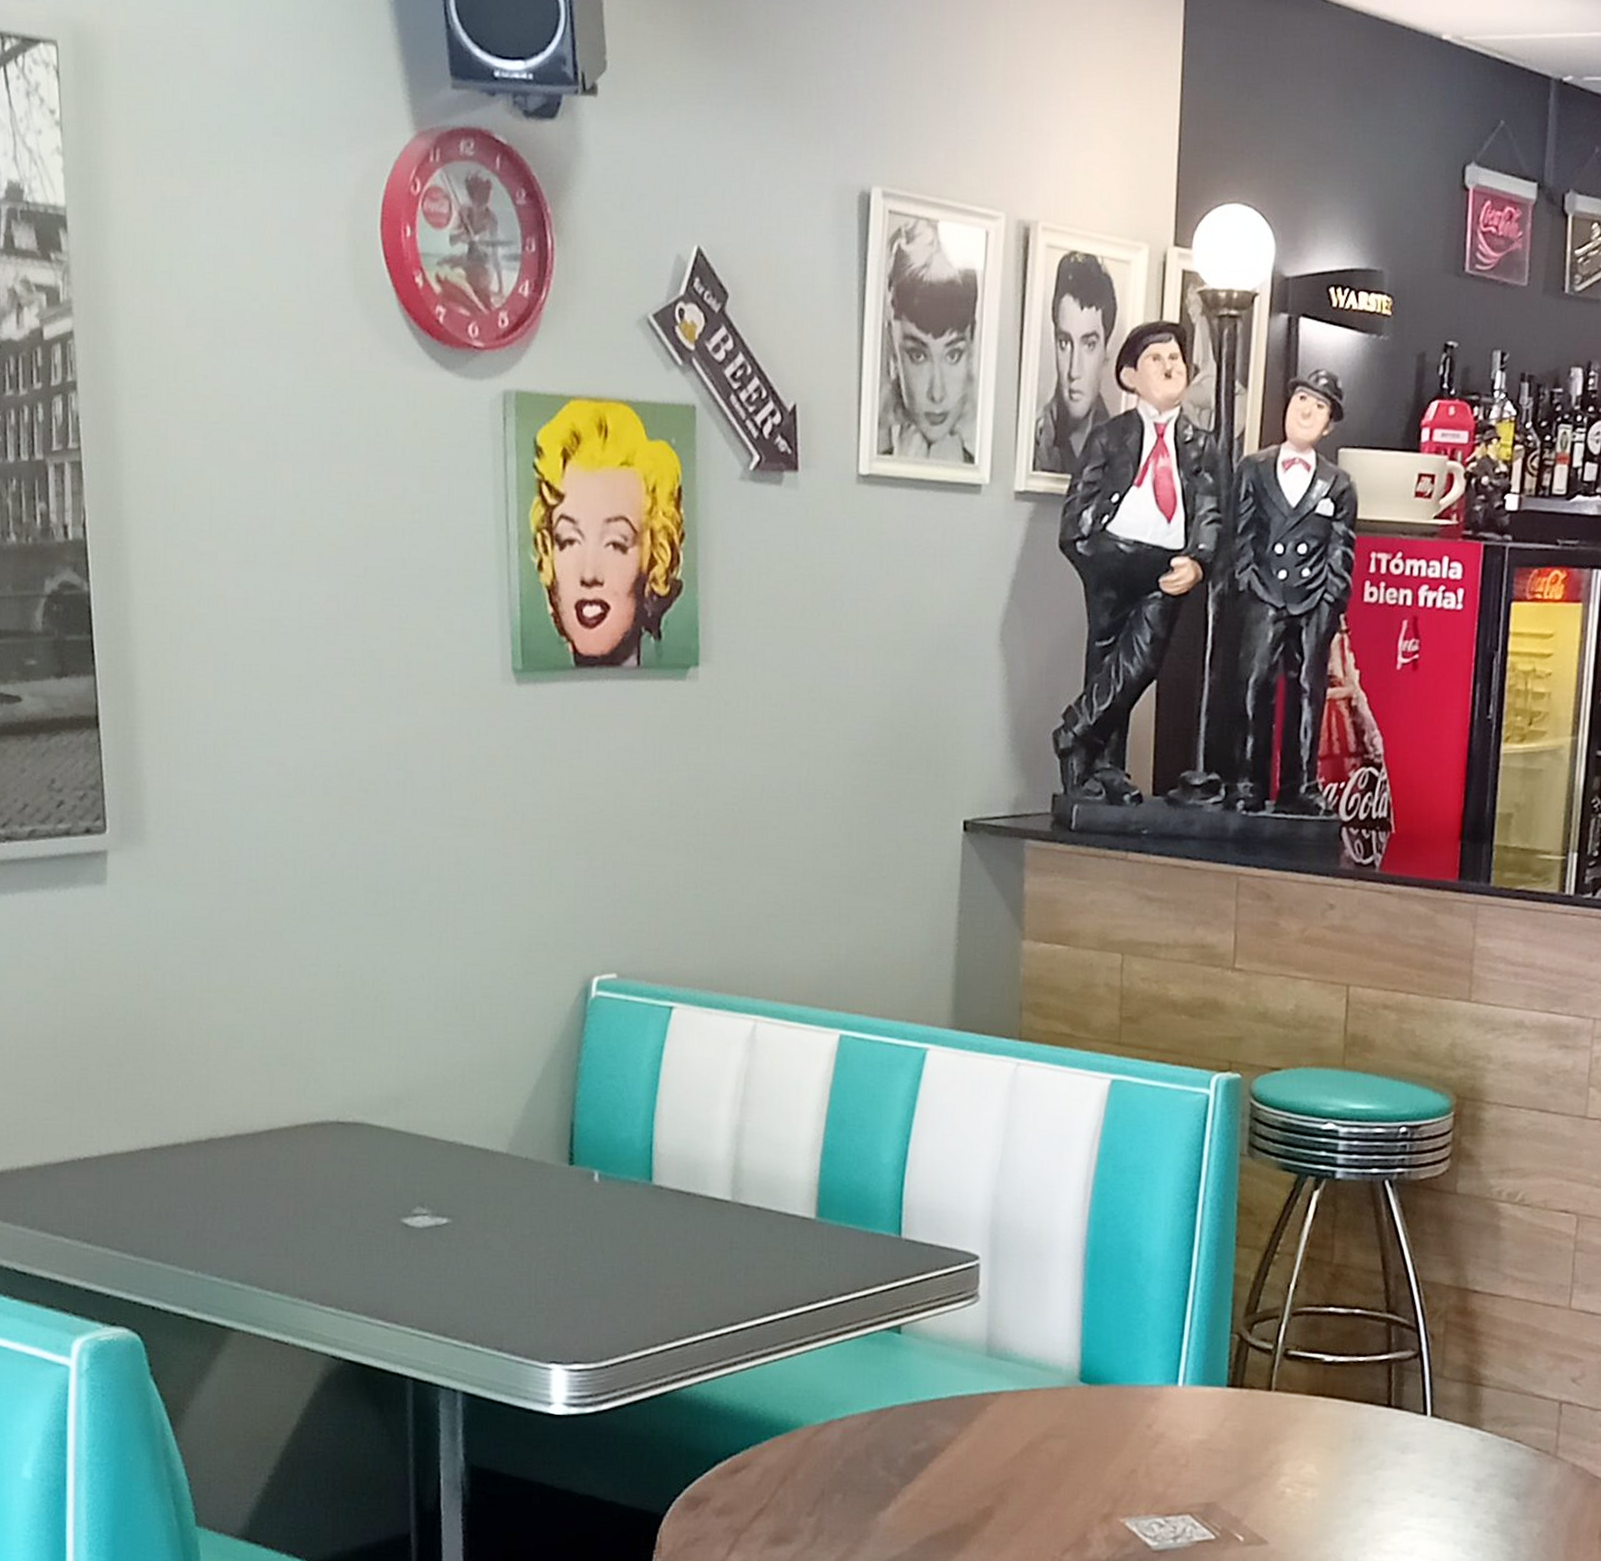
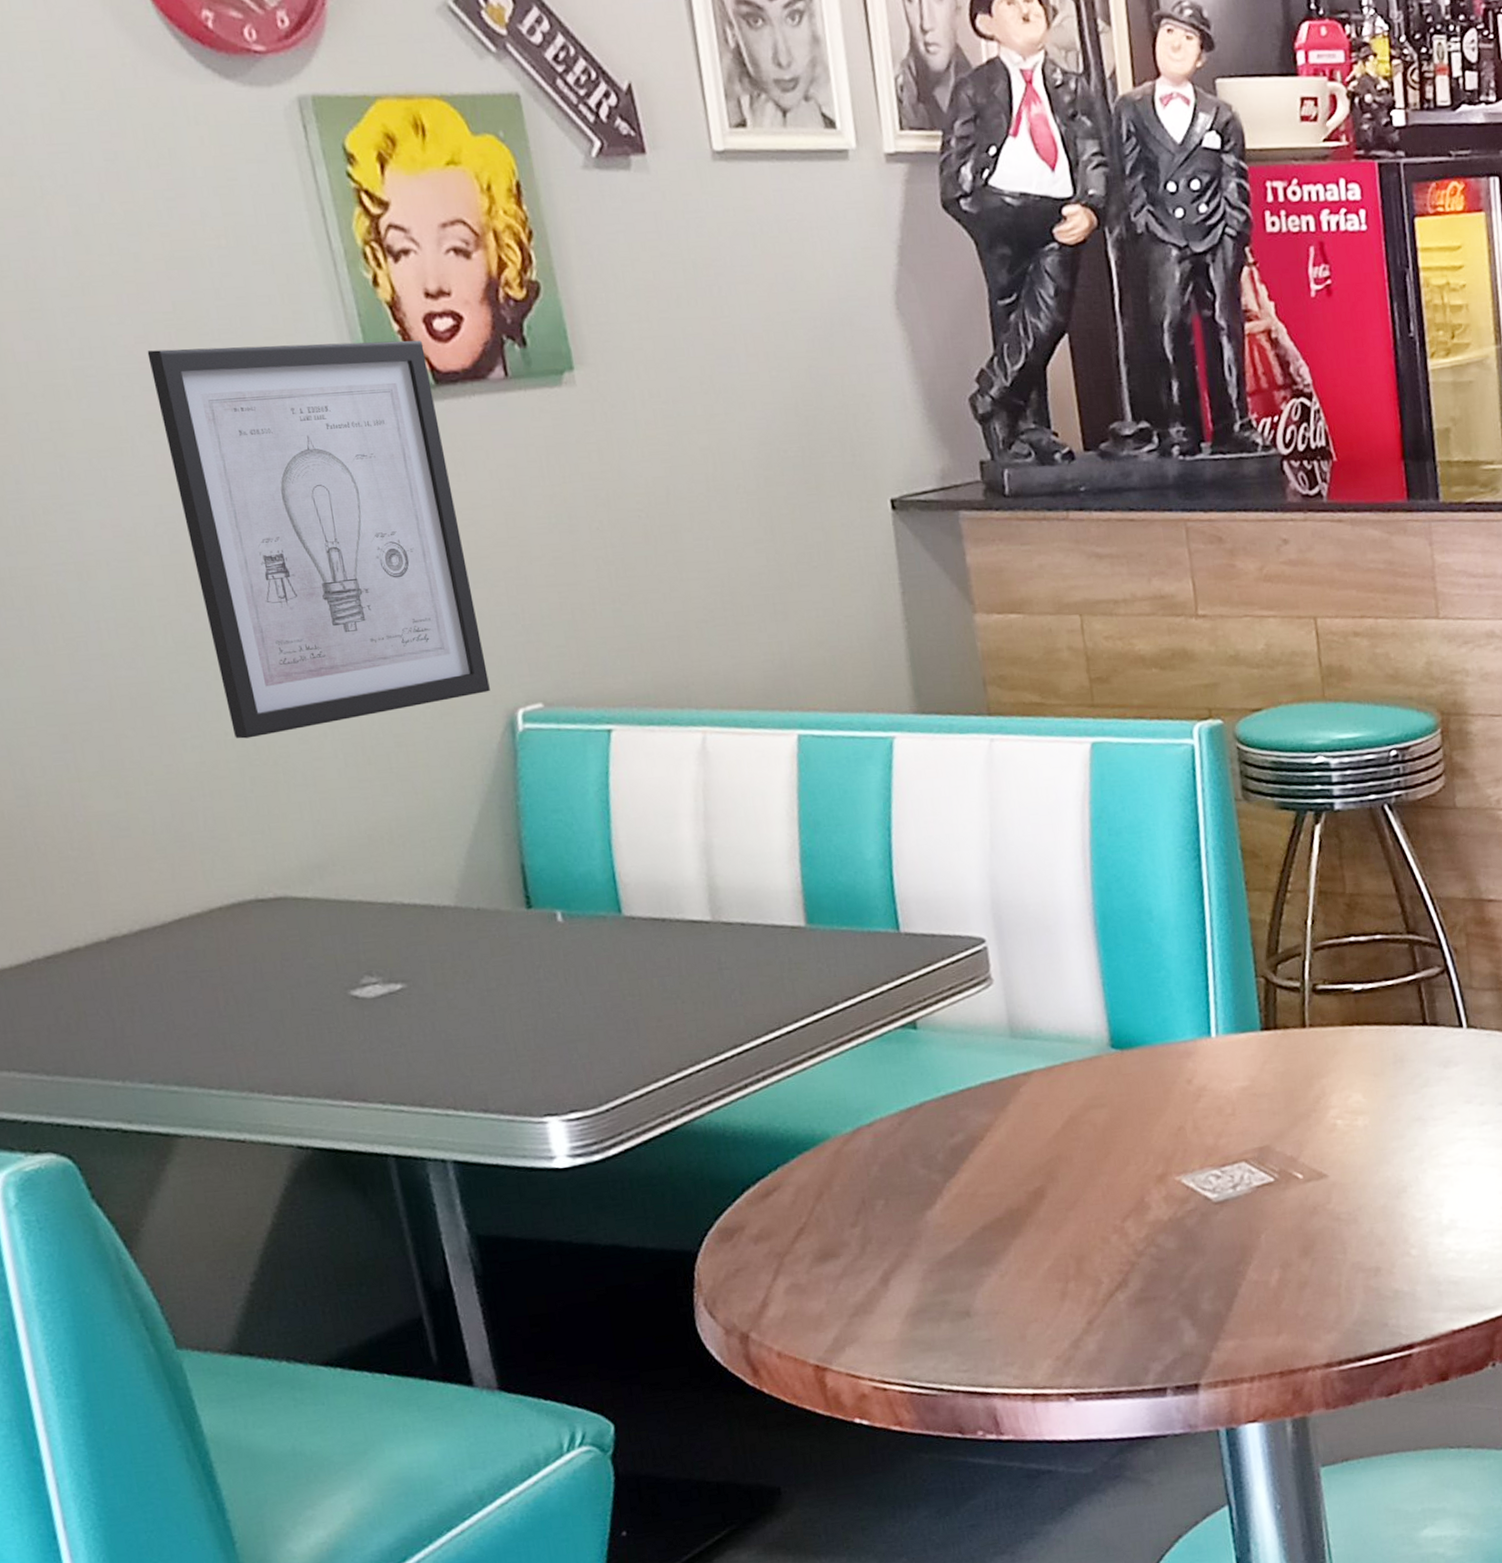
wall art: none [335,609,574,973] -> present [147,340,490,739]

